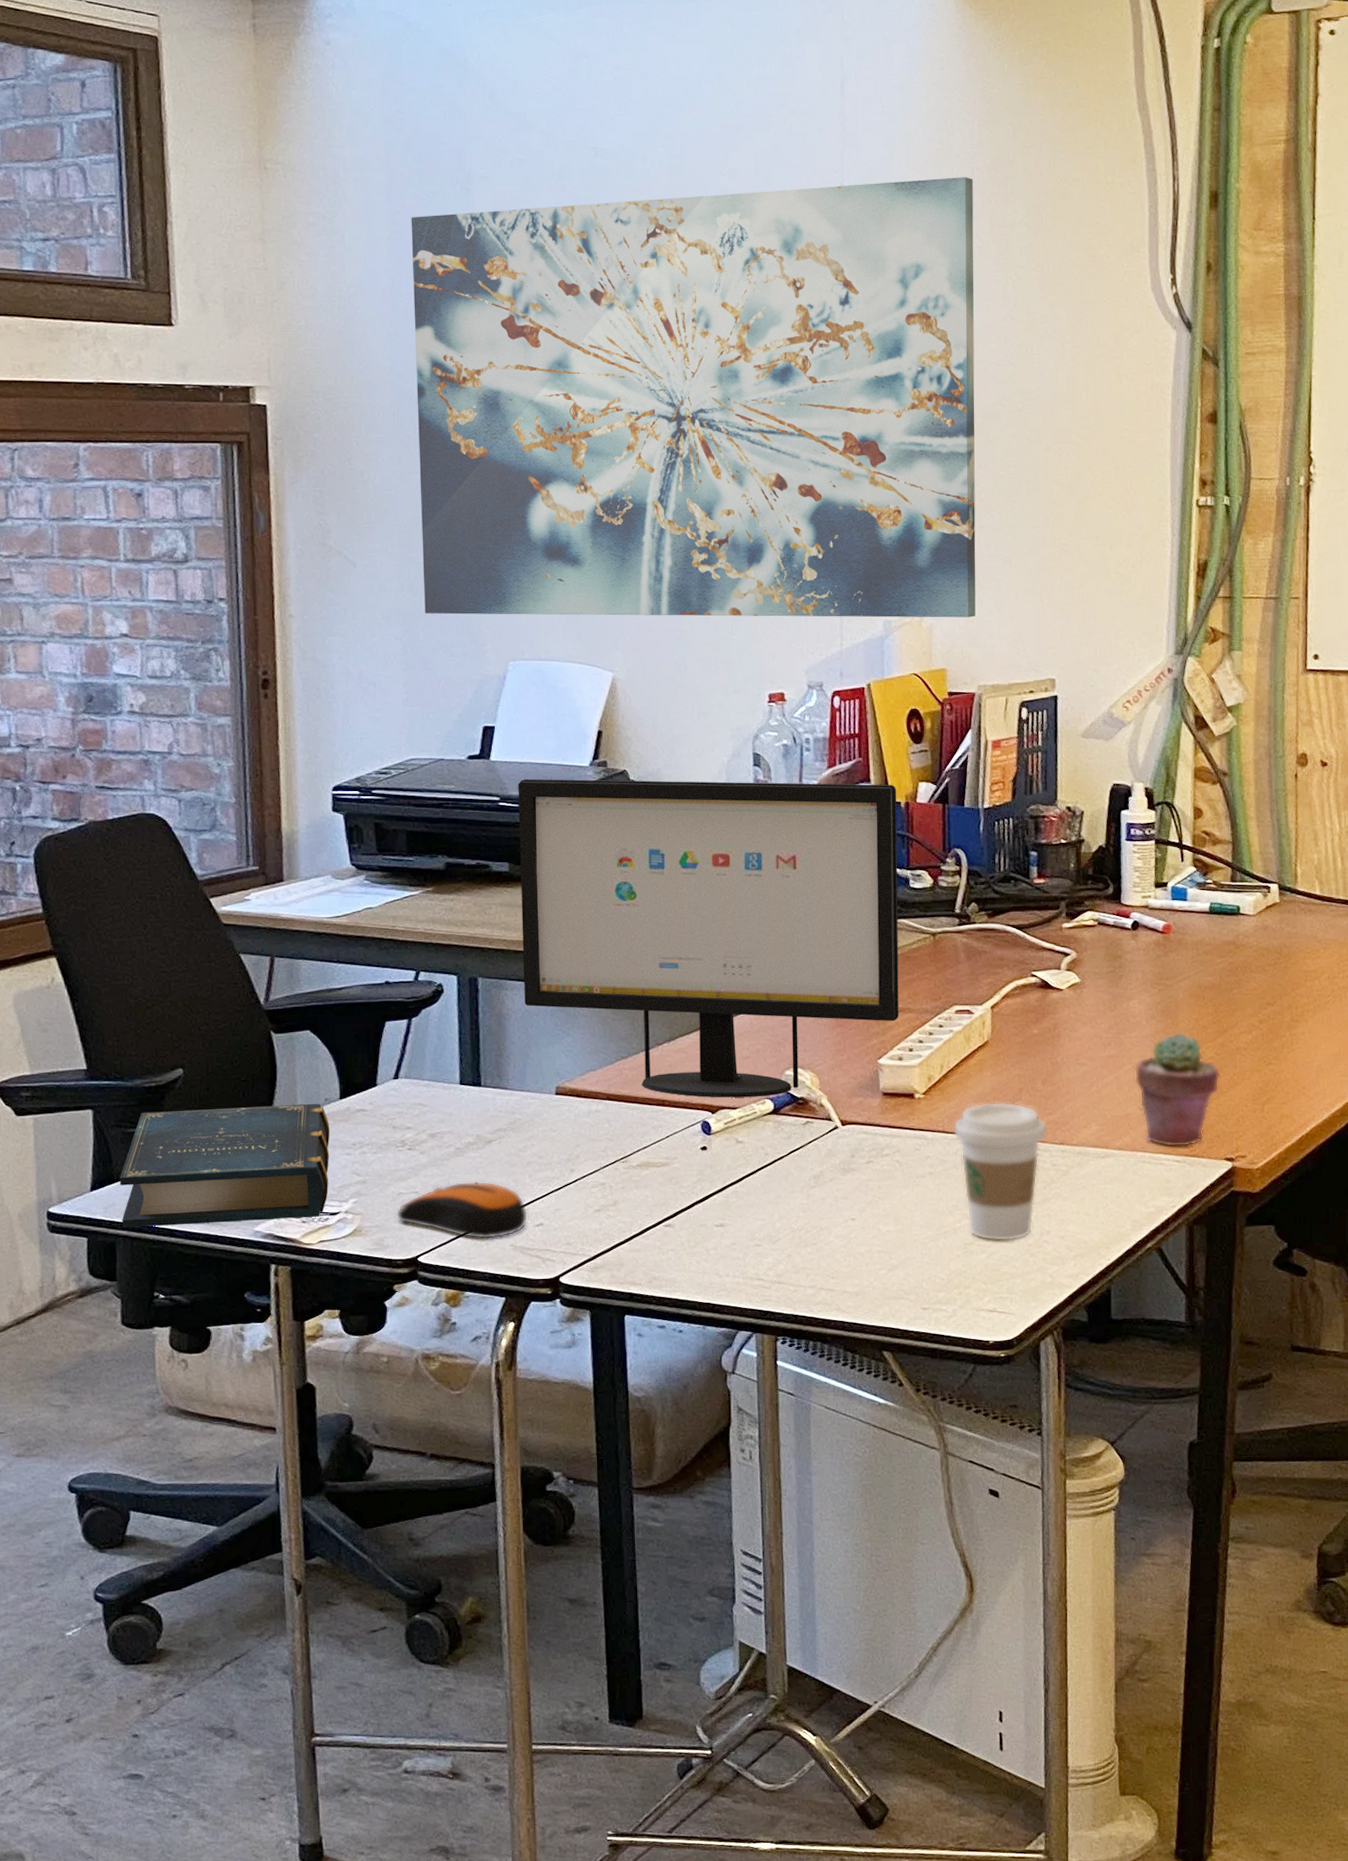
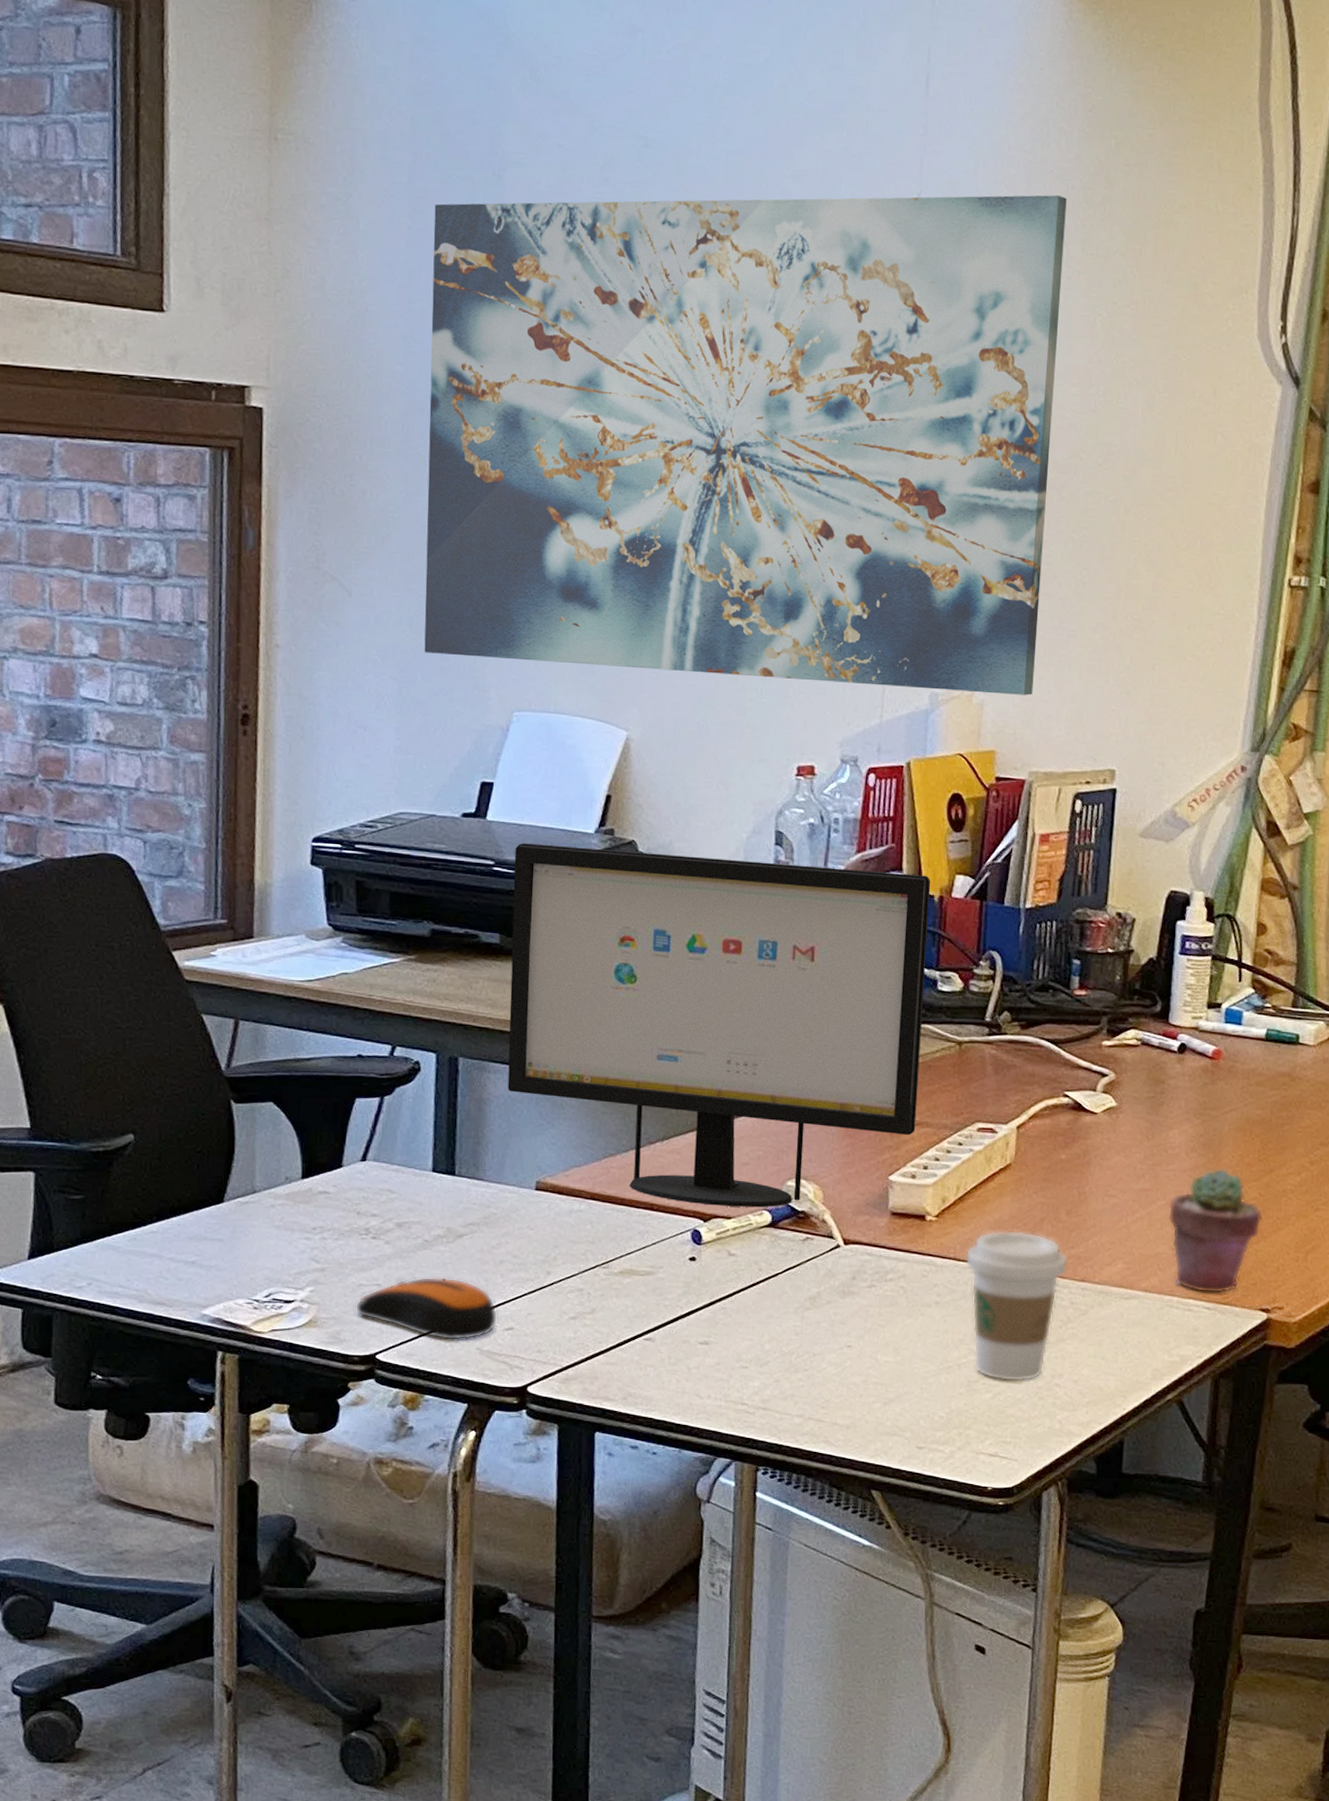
book: present [120,1103,330,1228] -> none [60,1178,290,1304]

